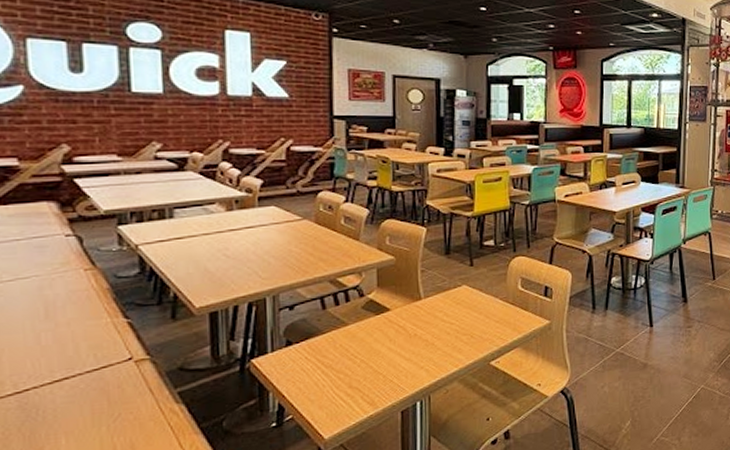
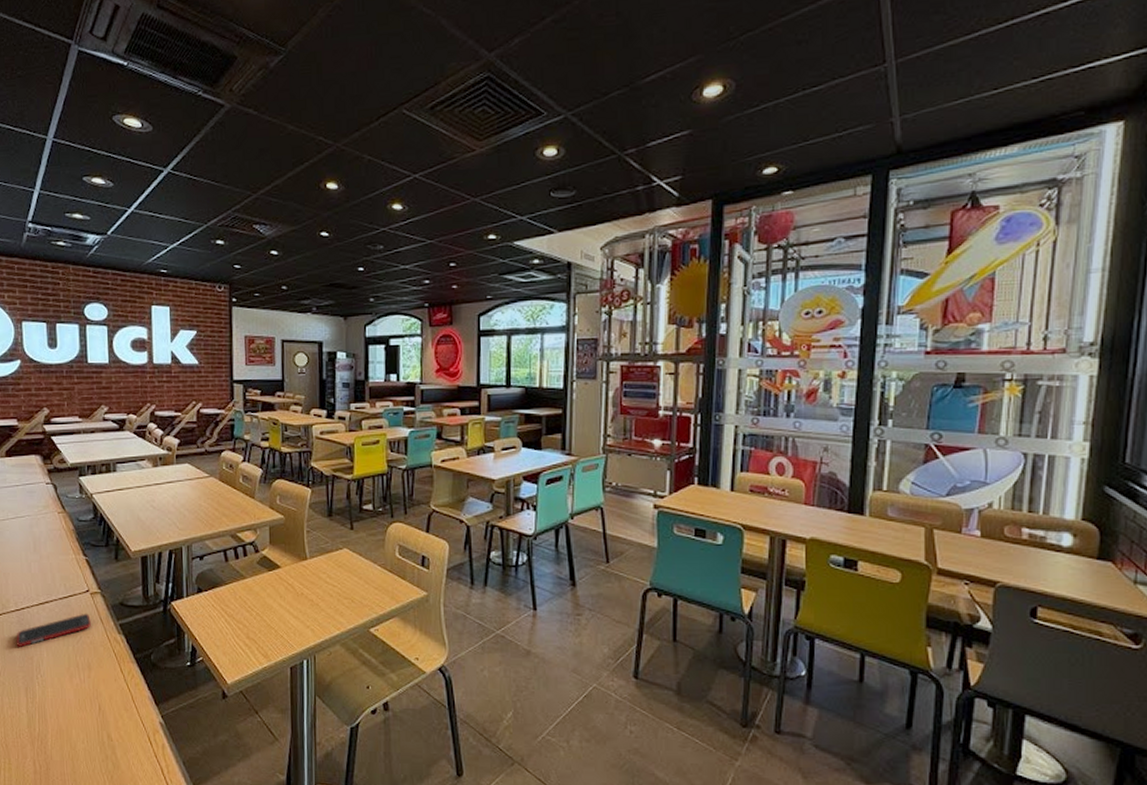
cell phone: none [15,384,135,438] -> present [16,613,91,647]

